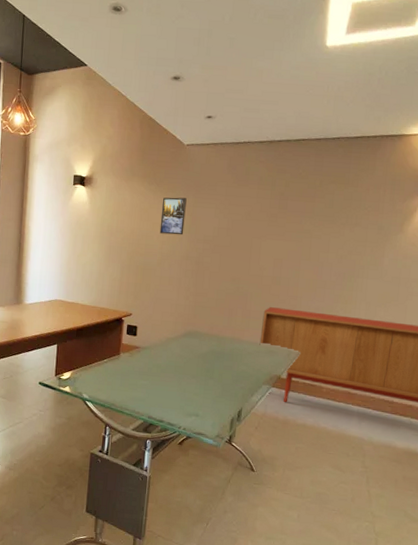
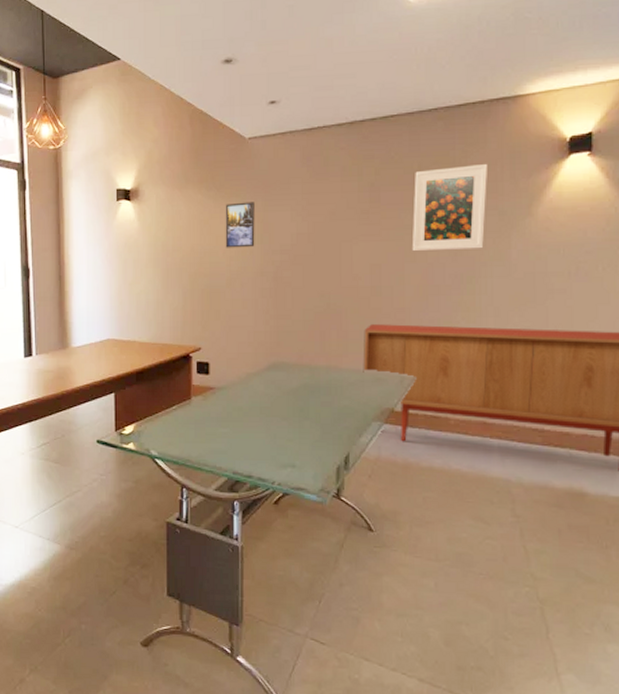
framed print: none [307,186,374,255] -> present [412,163,488,252]

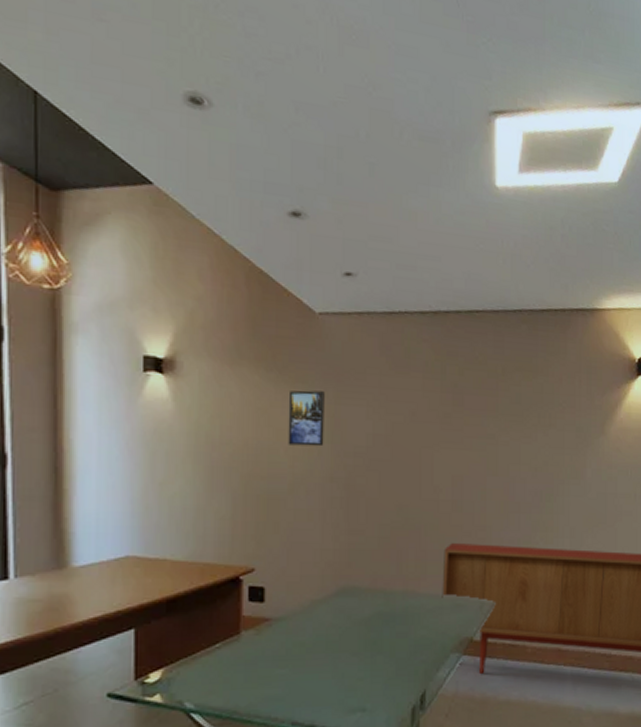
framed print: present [412,163,488,252] -> none [494,375,568,466]

